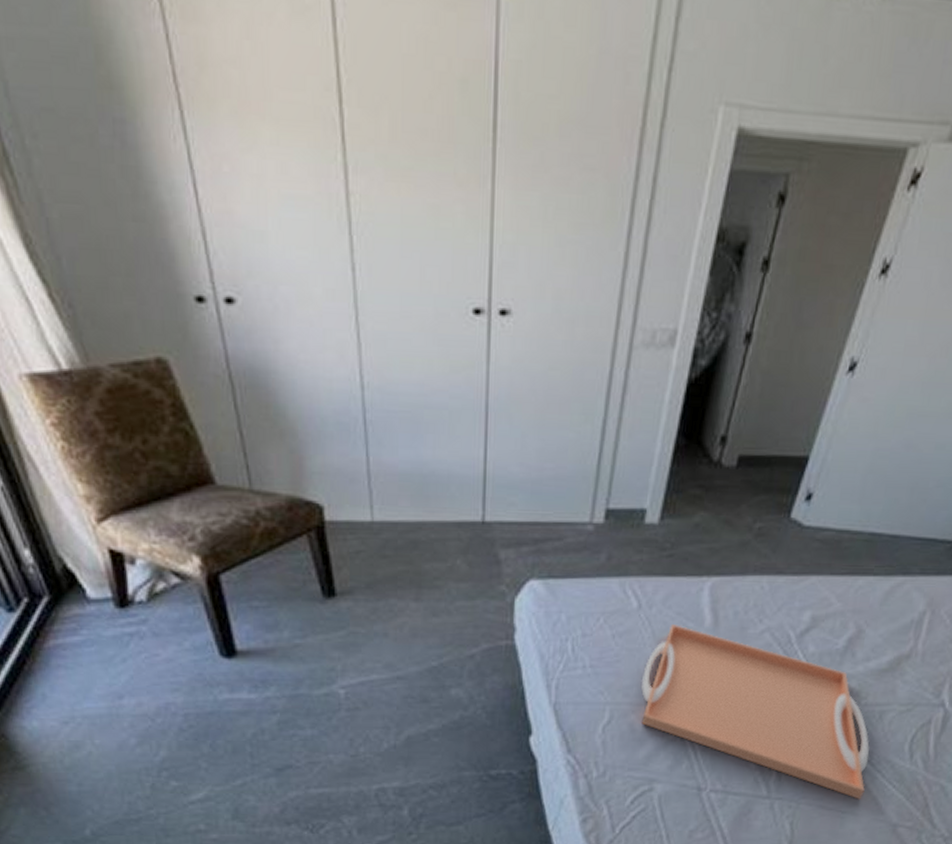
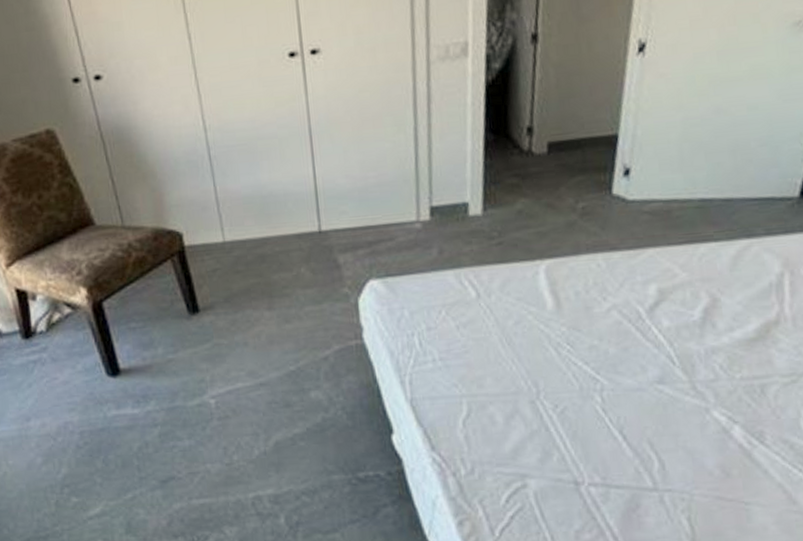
serving tray: present [641,625,870,799] -> none [494,310,766,487]

